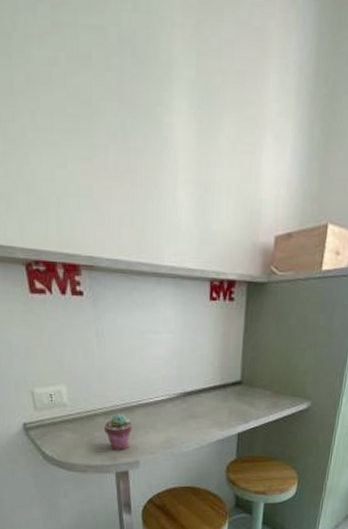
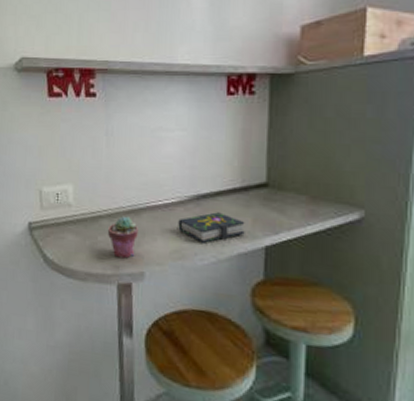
book: none [167,407,223,433] -> present [178,212,245,243]

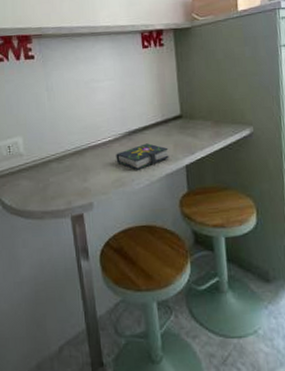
potted succulent: present [108,216,138,259] -> none [58,157,84,194]

